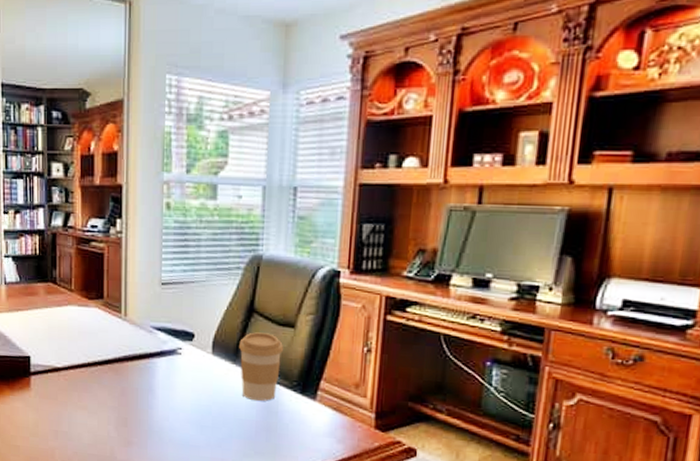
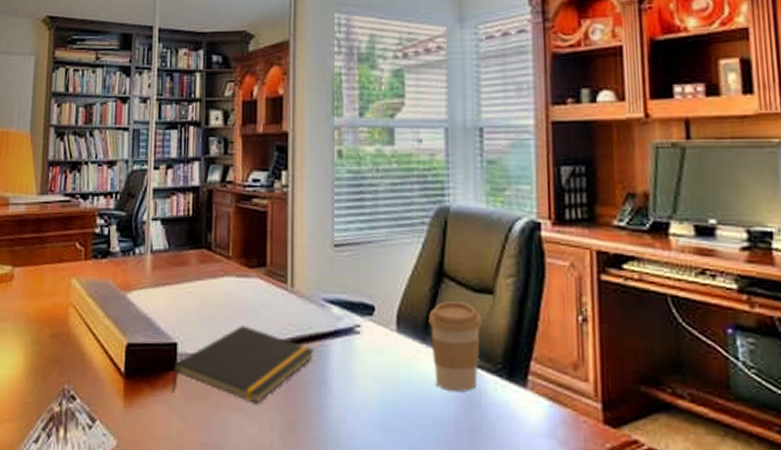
notepad: none [26,344,144,404] -> present [171,325,315,404]

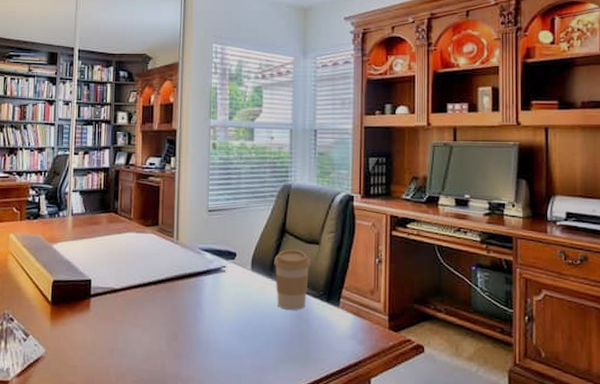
notepad: present [171,325,315,404] -> none [86,267,193,321]

